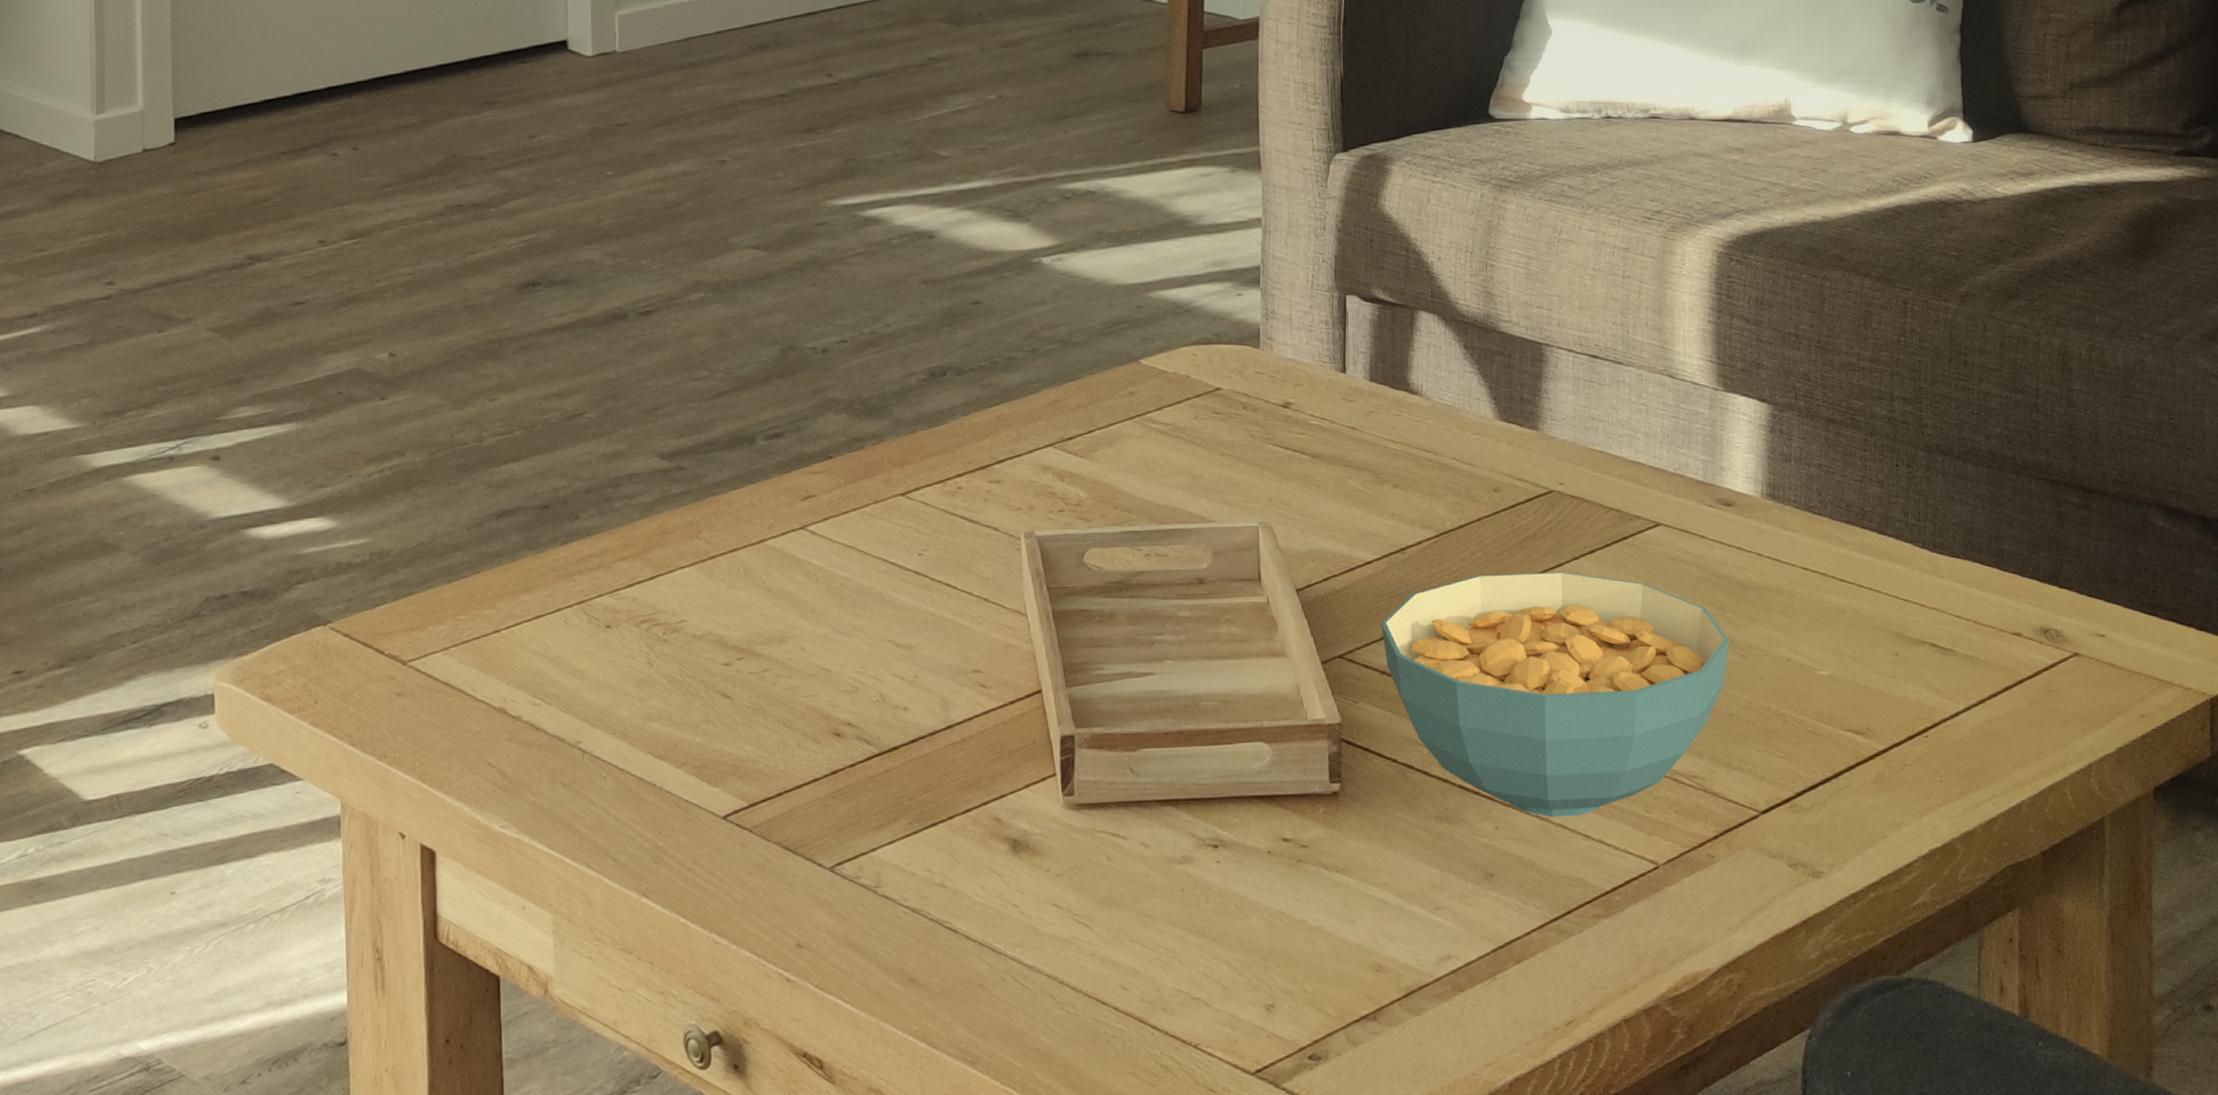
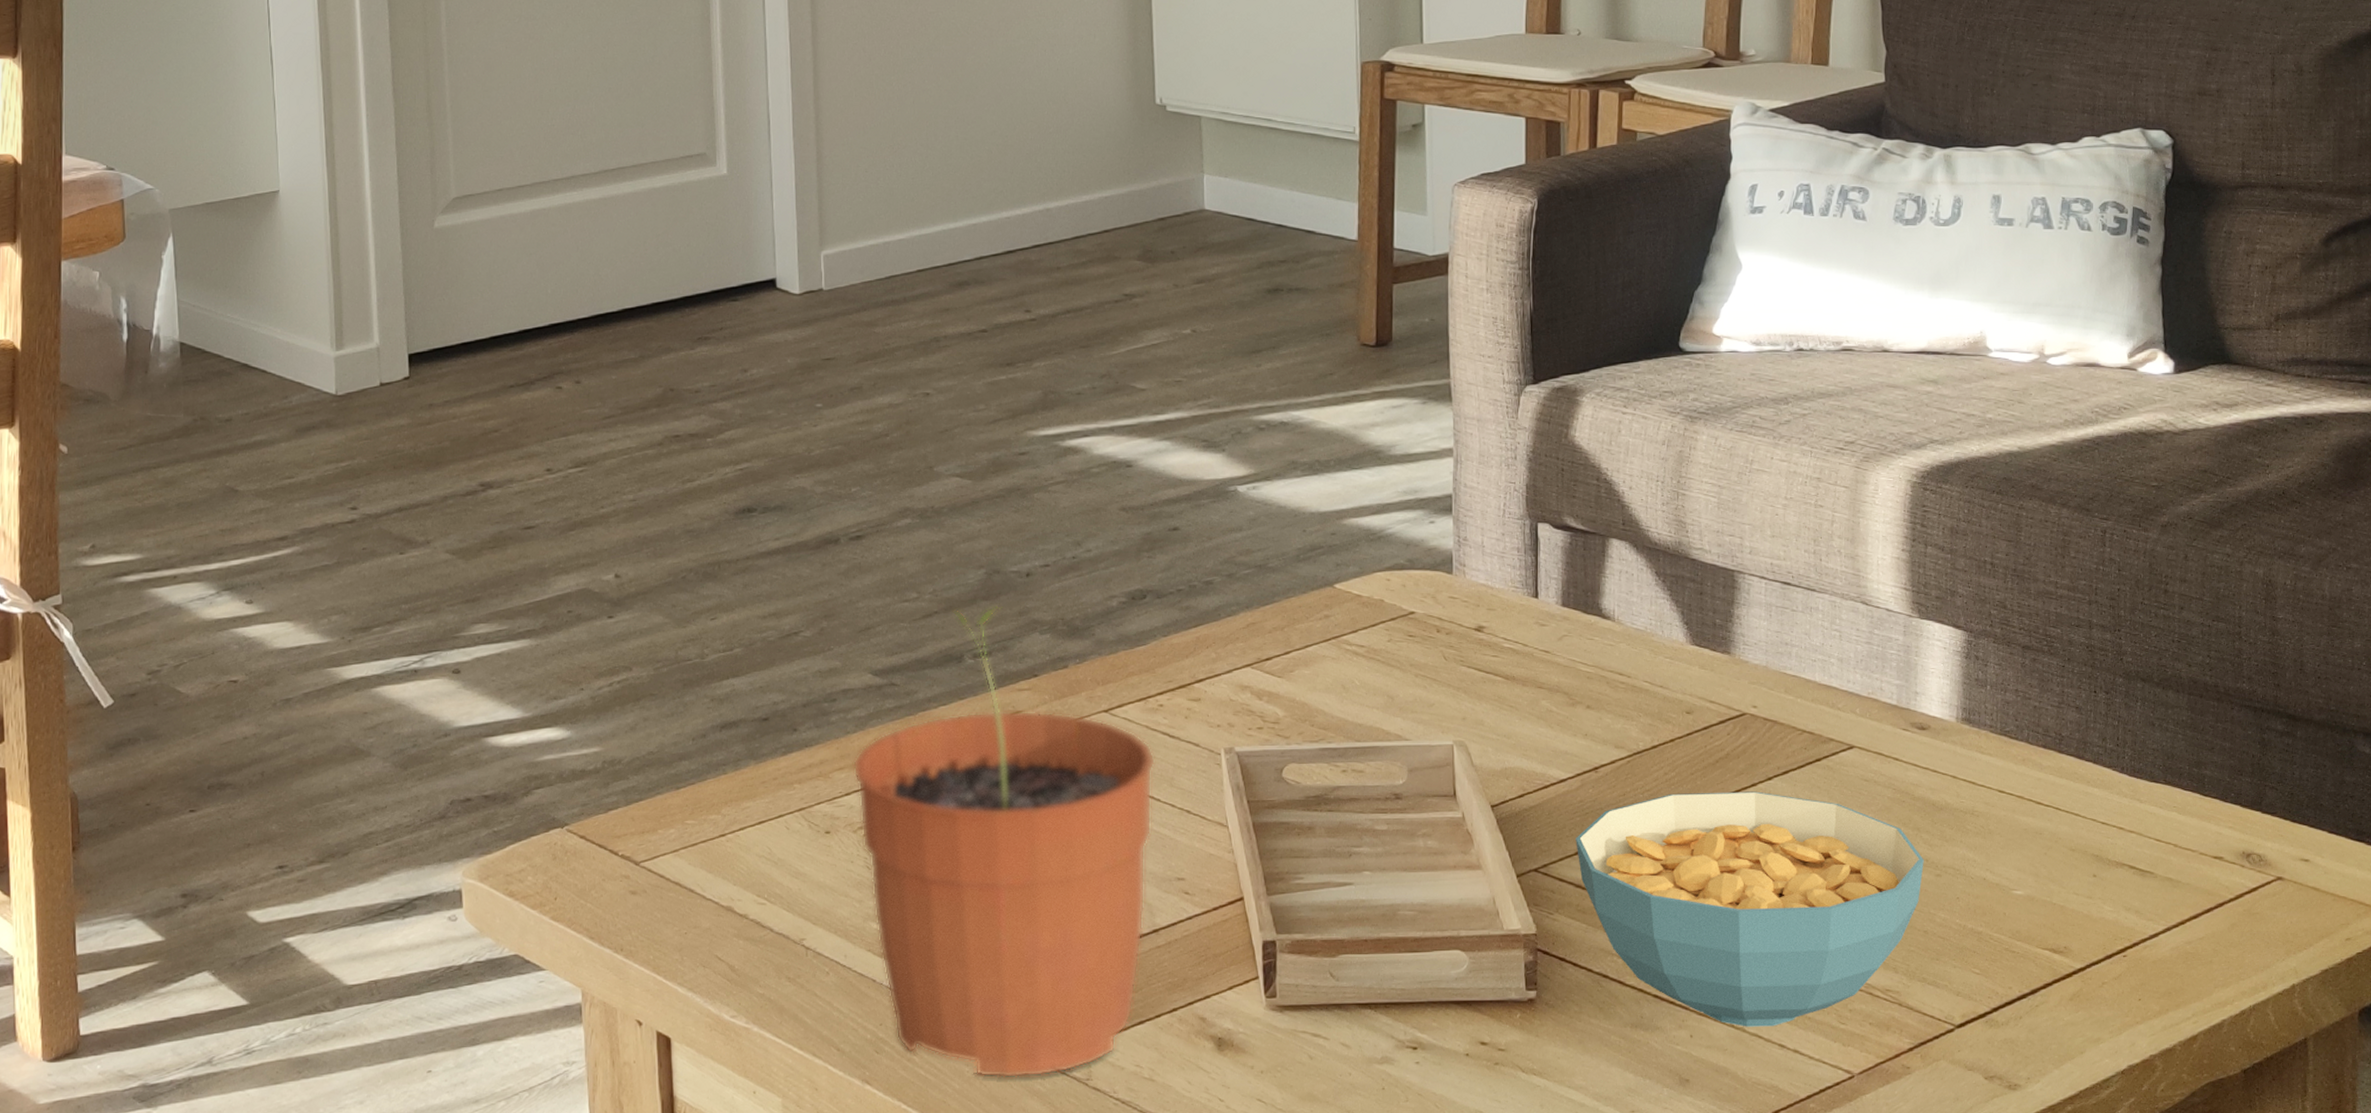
plant pot: none [637,384,954,888] -> present [853,605,1156,1079]

